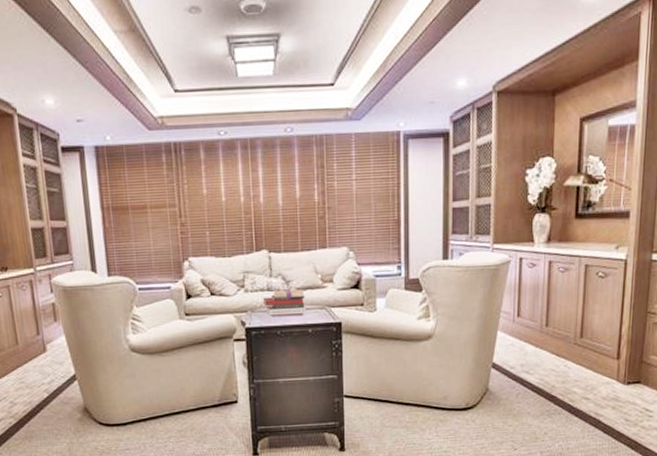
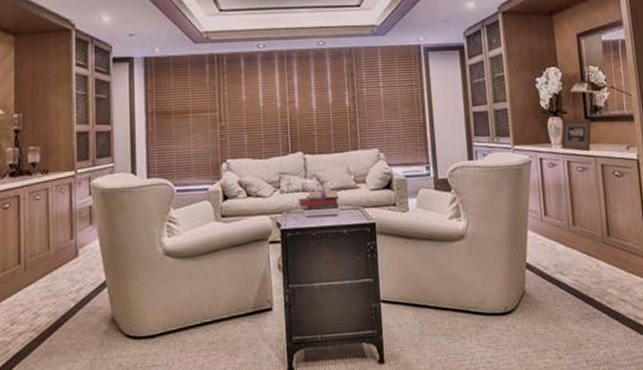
picture frame: none [544,215,582,251] -> present [560,119,592,152]

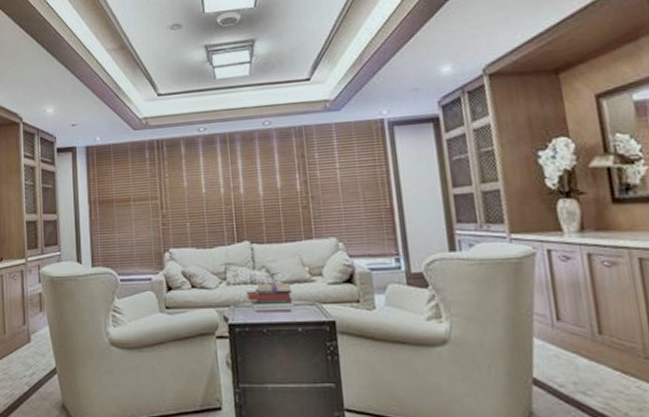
picture frame: present [560,119,592,152] -> none [577,200,622,242]

